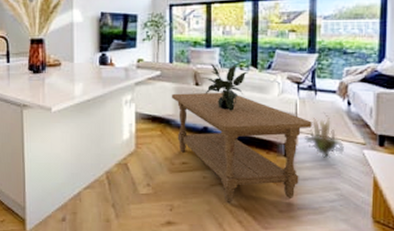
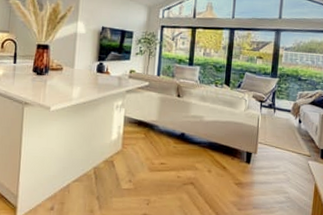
coffee table: present [171,92,312,204] -> none [156,102,270,201]
potted plant: present [202,63,248,111] -> none [183,79,222,121]
decorative plant: present [304,113,344,159] -> none [262,128,294,167]

